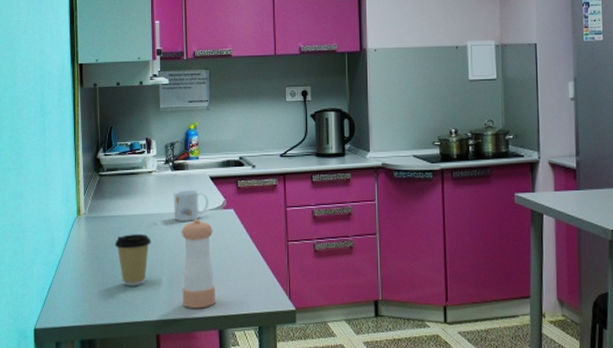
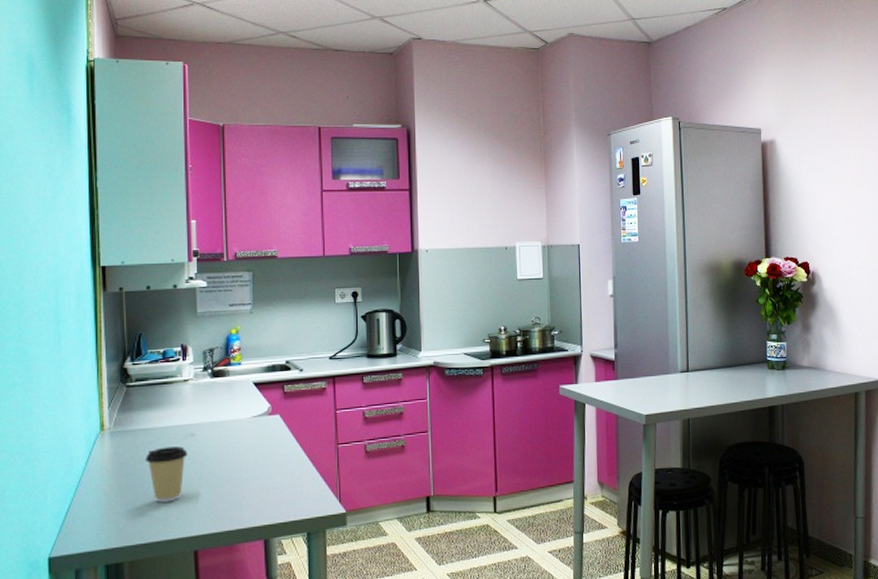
mug: present [174,190,209,221] -> none [213,397,253,431]
pepper shaker: present [181,219,216,308] -> none [221,427,260,520]

